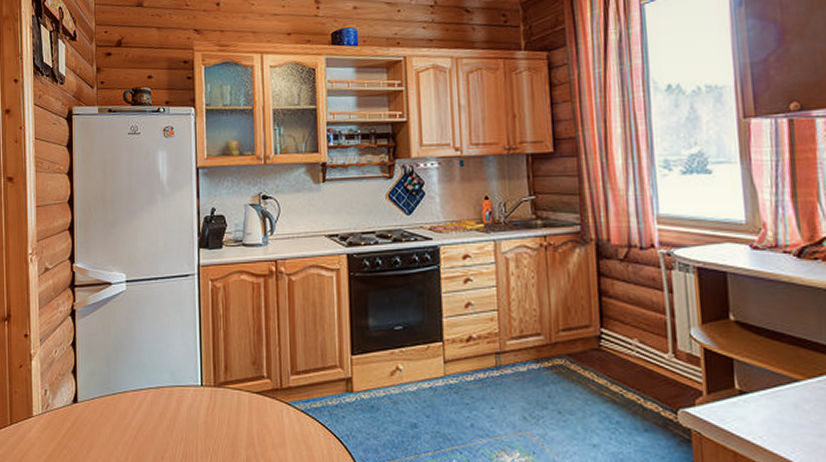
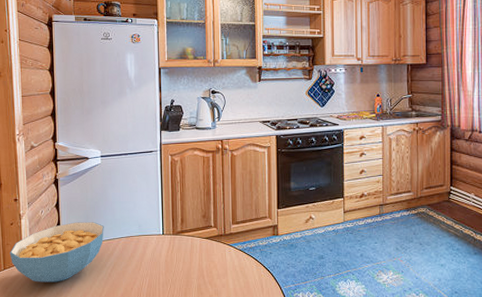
cereal bowl: none [17,366,129,445] -> present [9,222,104,282]

